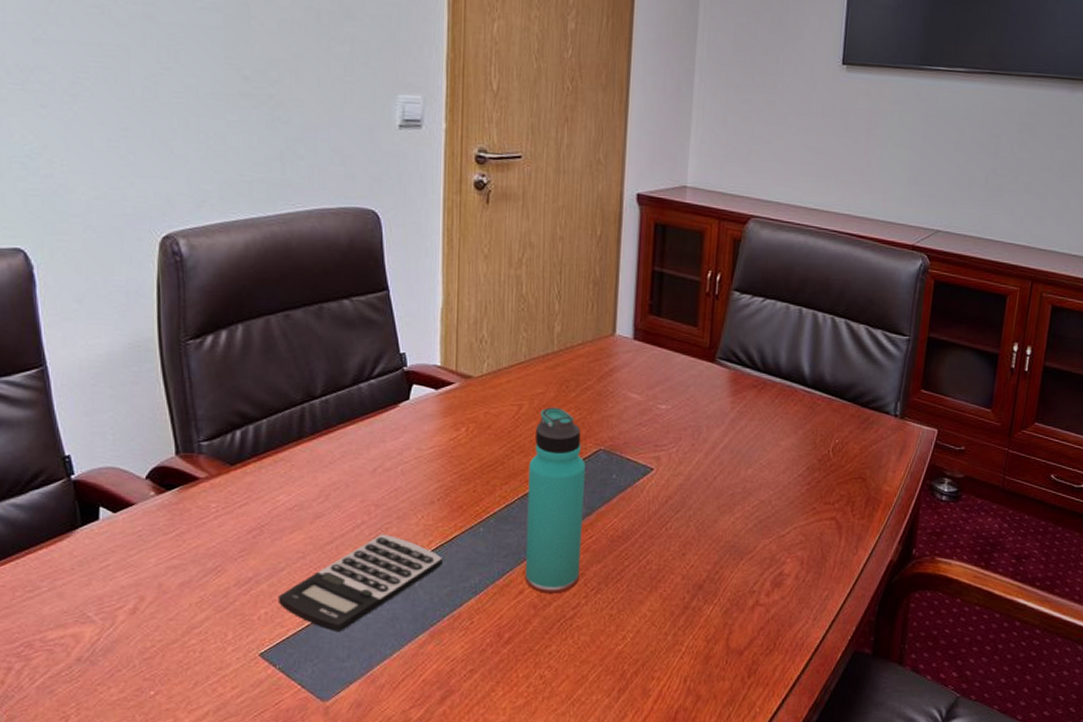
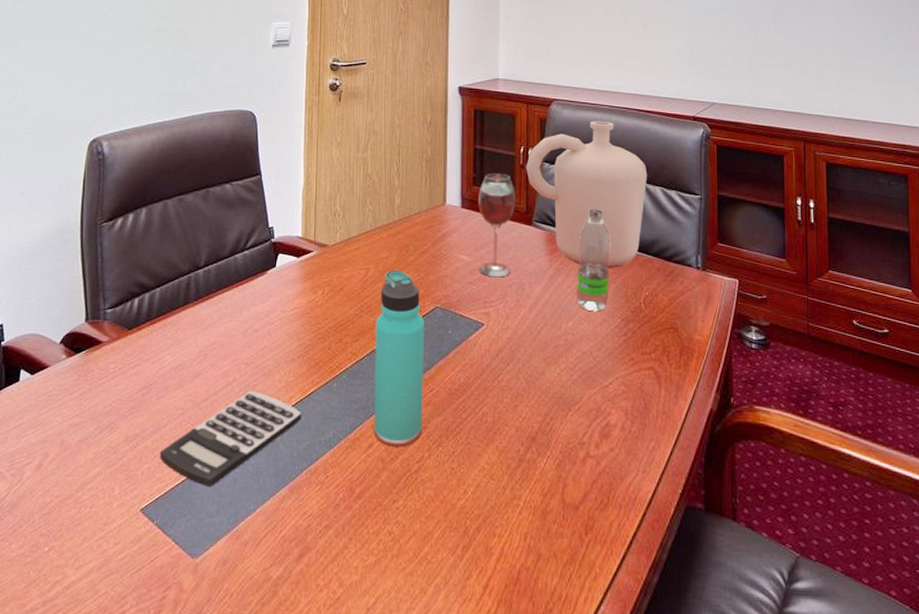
wineglass: none [651,300,699,419] -> present [478,173,516,278]
water jug: none [712,244,853,413] -> present [526,121,648,268]
bottle: none [758,347,803,459] -> present [576,209,611,312]

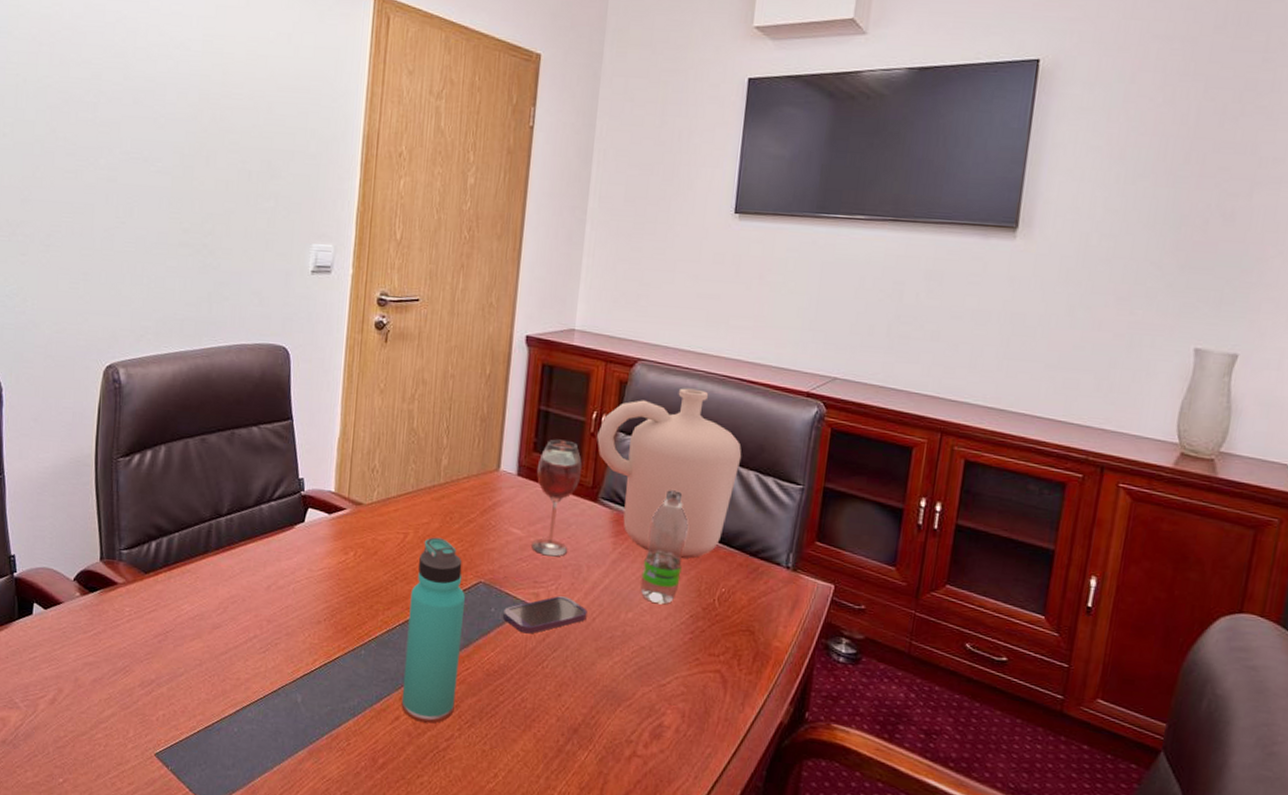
calculator: present [159,390,302,486] -> none [175,648,326,740]
mobile phone: none [460,313,533,351] -> present [503,596,588,634]

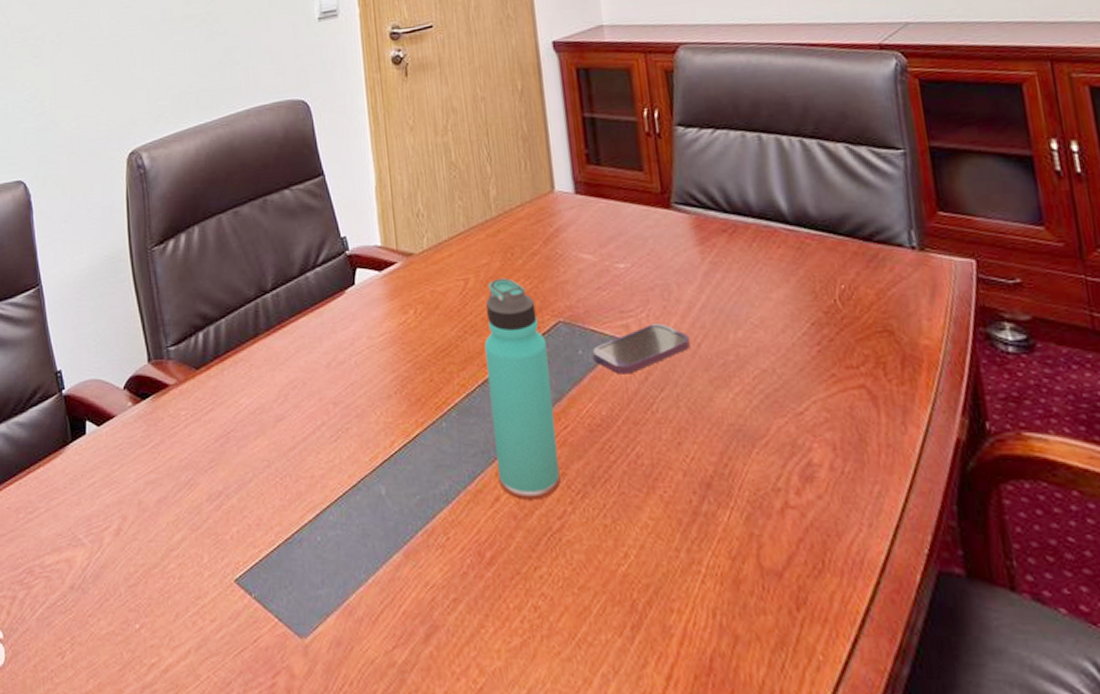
wineglass: present [531,439,582,557] -> none [595,145,650,279]
water jug: present [597,388,742,559] -> none [653,63,824,256]
bottle: present [640,490,688,605] -> none [736,180,789,316]

